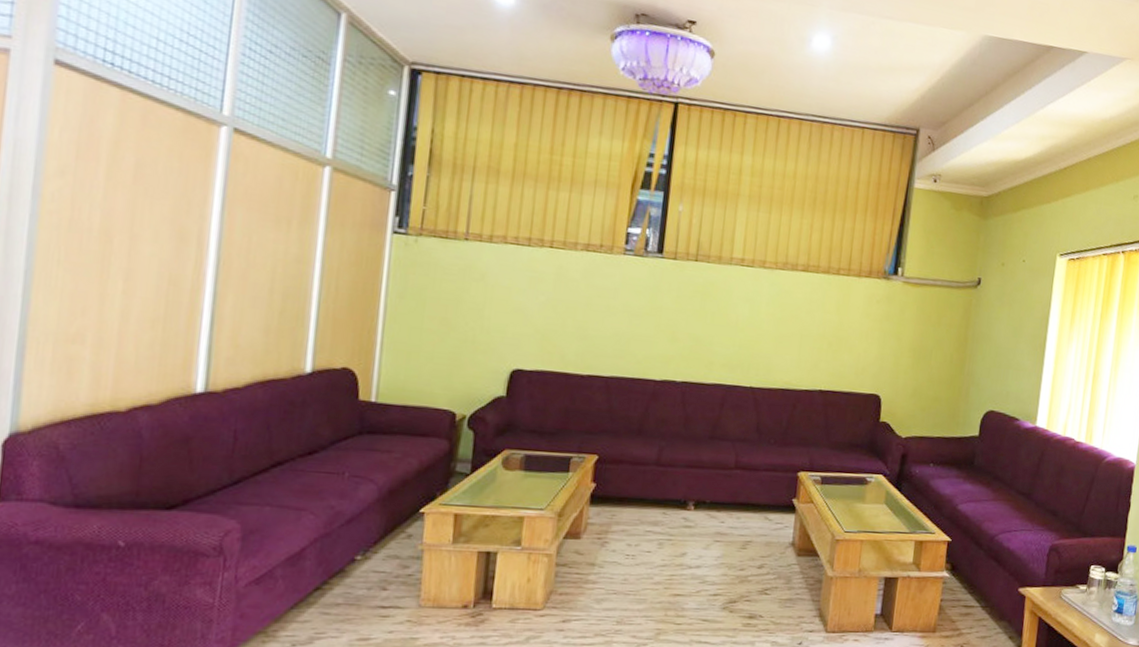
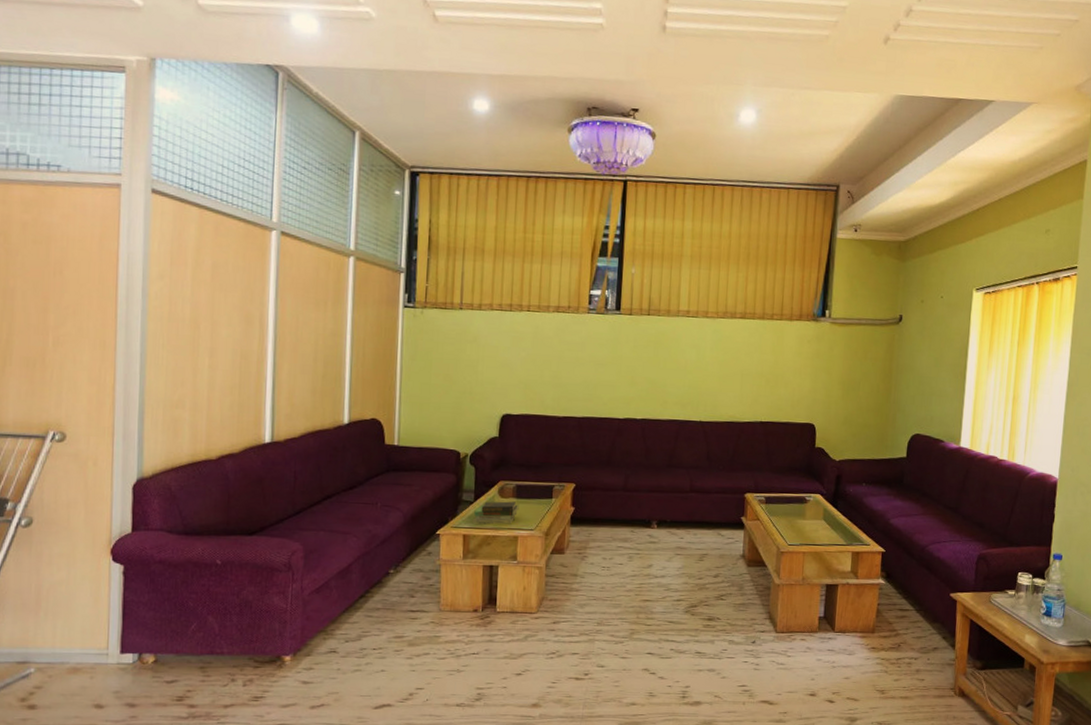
books: none [467,474,528,503] -> present [472,501,519,526]

